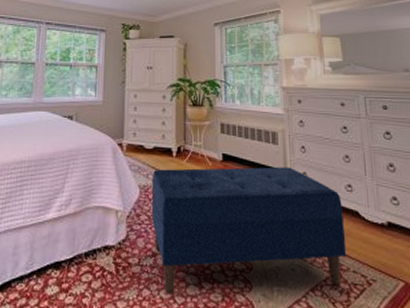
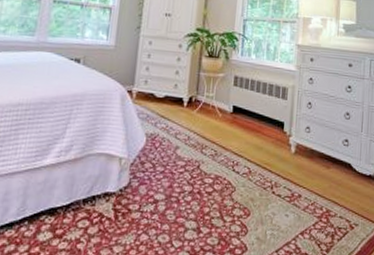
bench: present [151,166,346,296] -> none [155,118,338,240]

